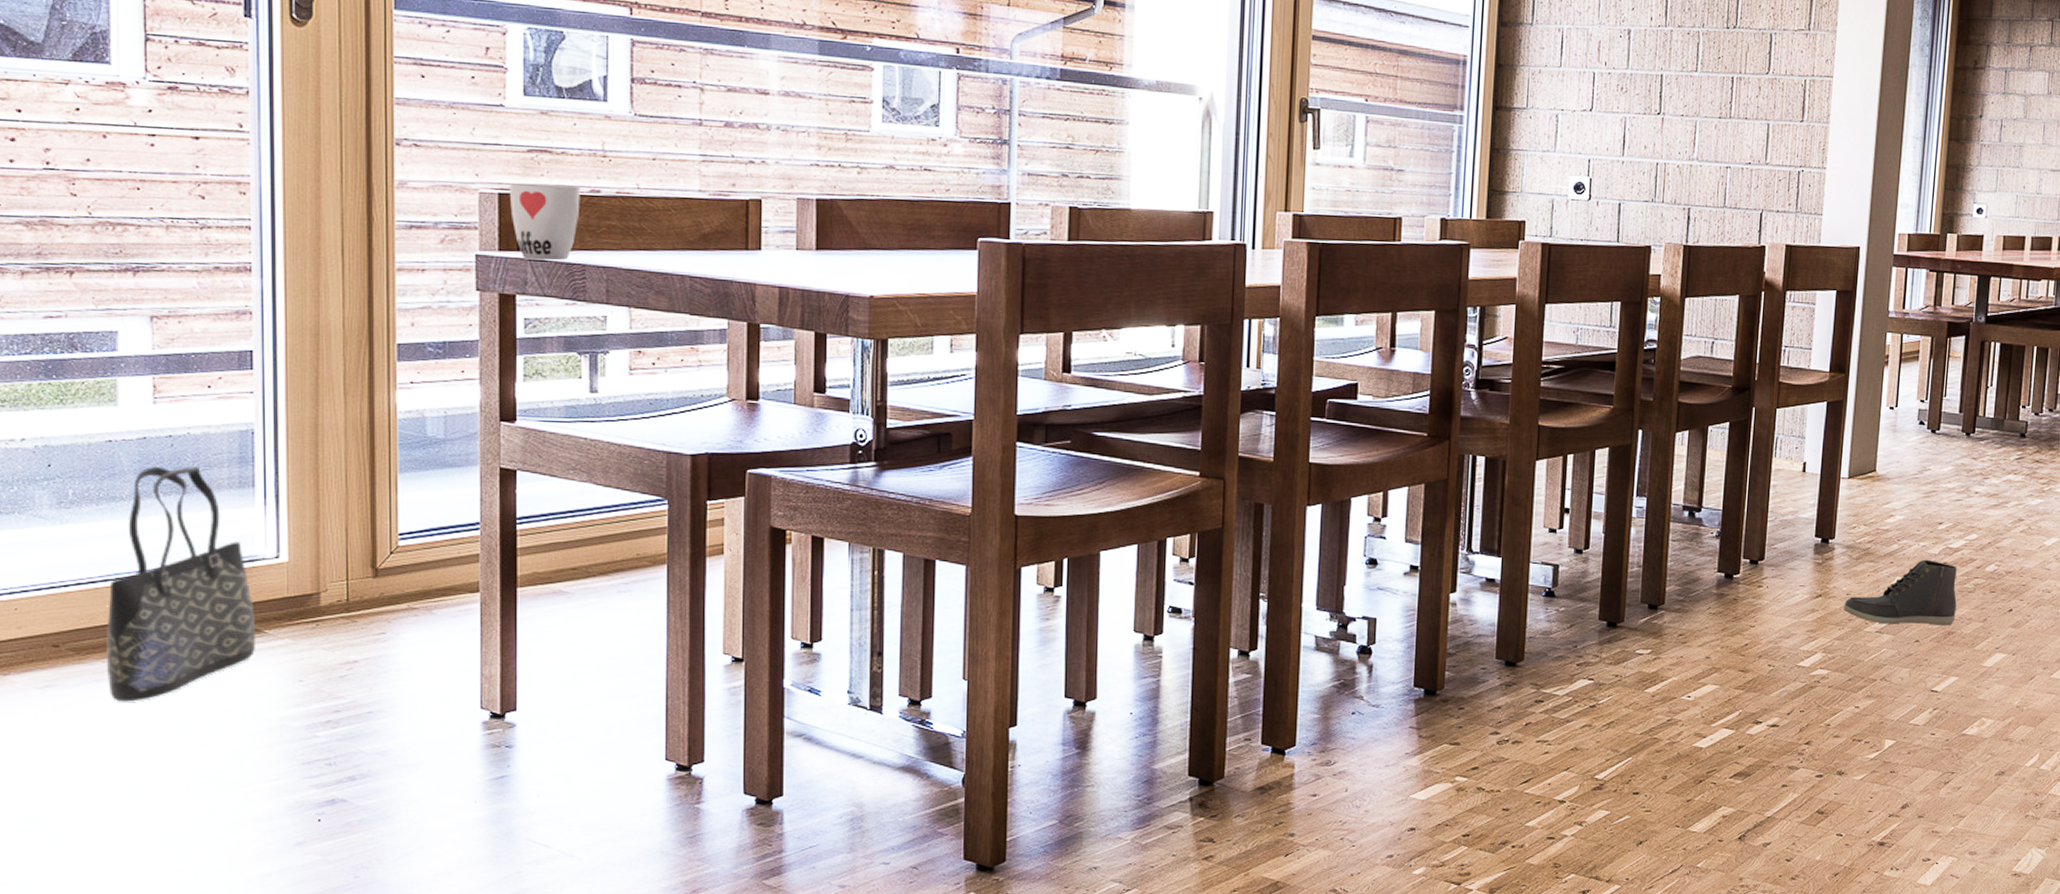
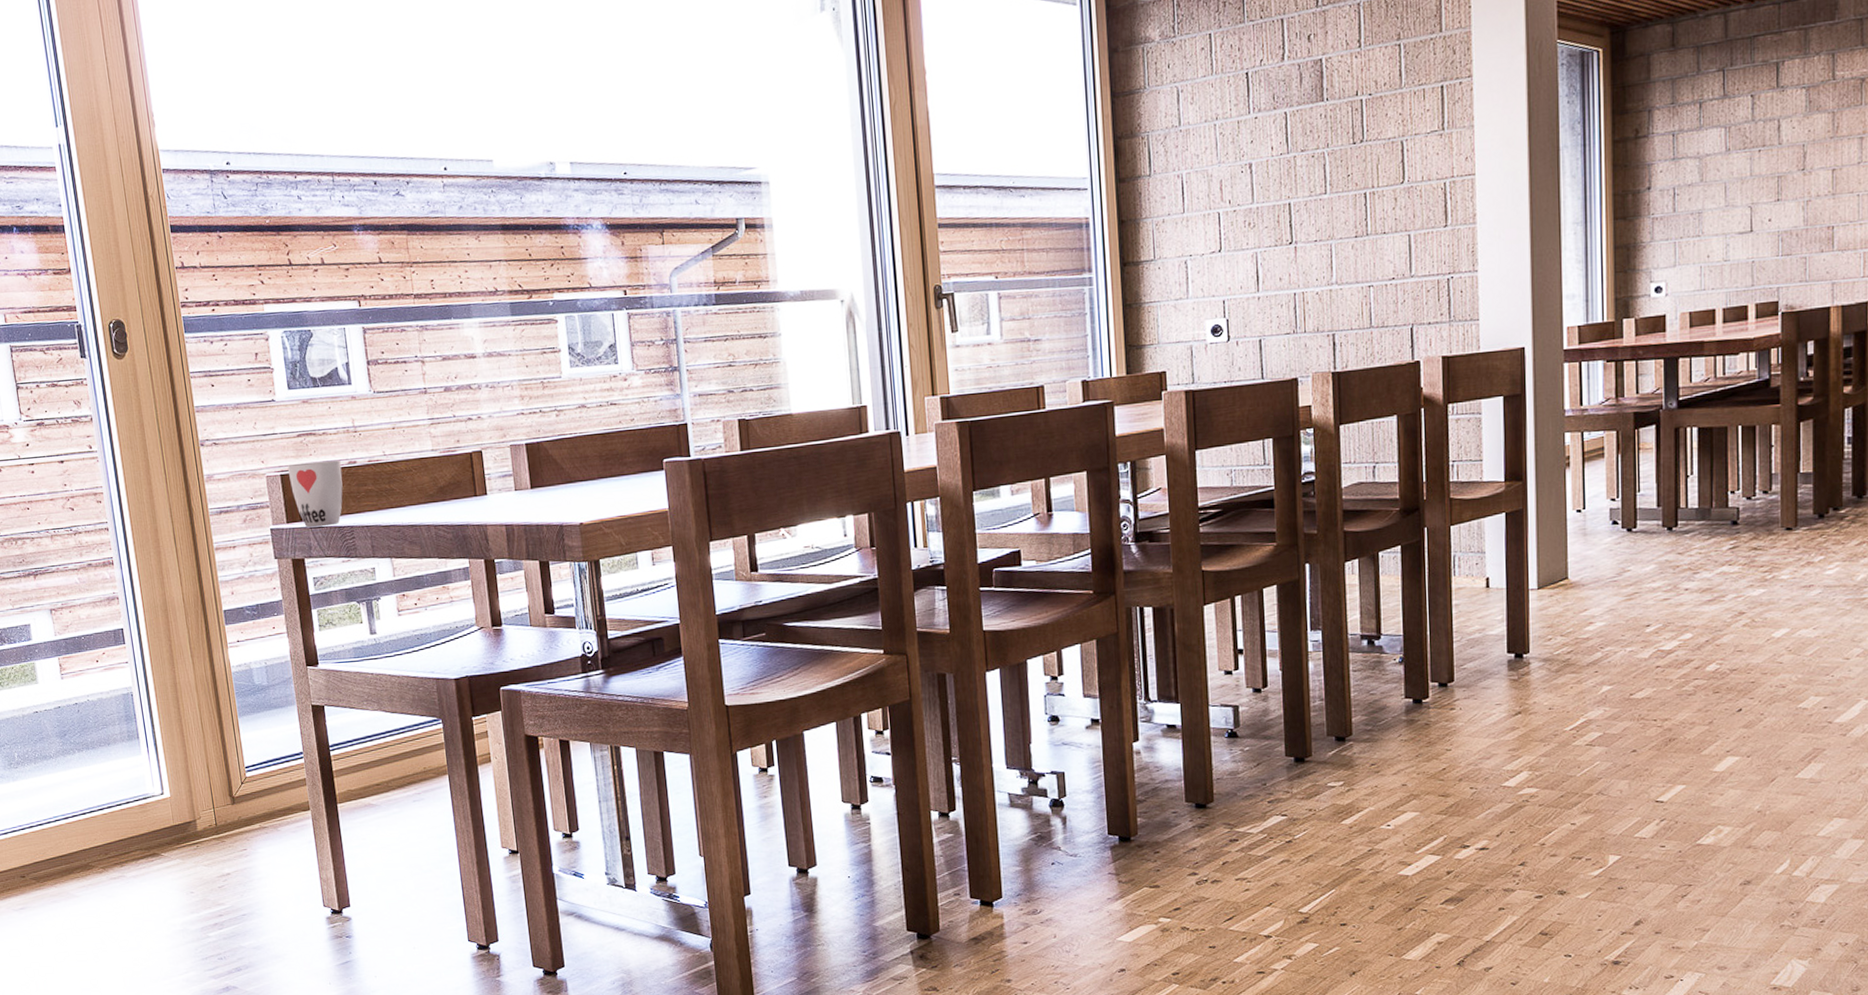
tote bag: present [106,467,255,702] -> none [52,726,157,918]
sneaker: present [1843,559,1957,625] -> none [1547,665,1676,736]

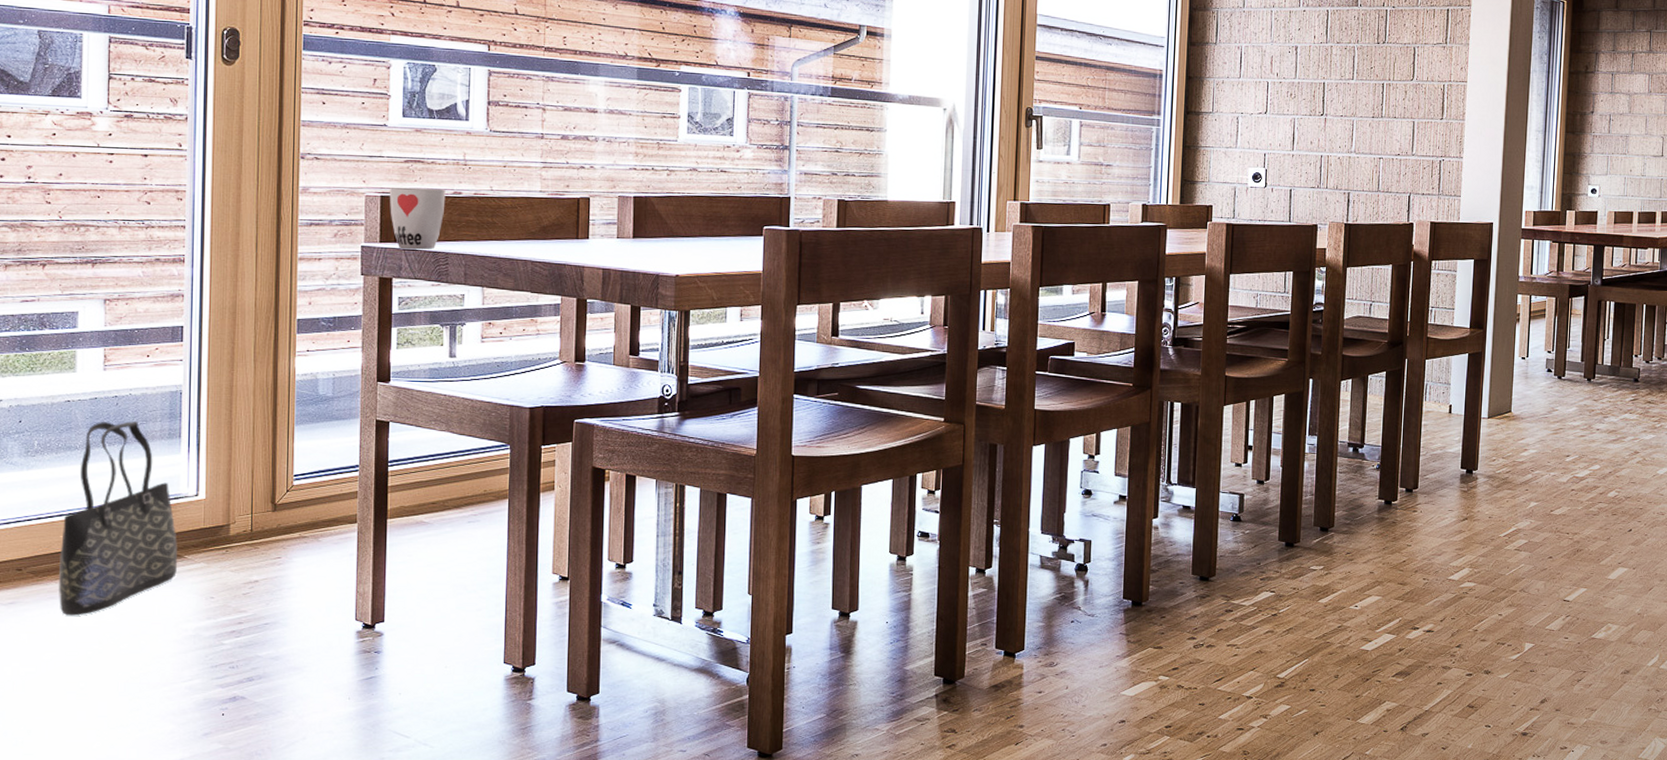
tote bag: none [52,726,157,918] -> present [59,421,177,616]

